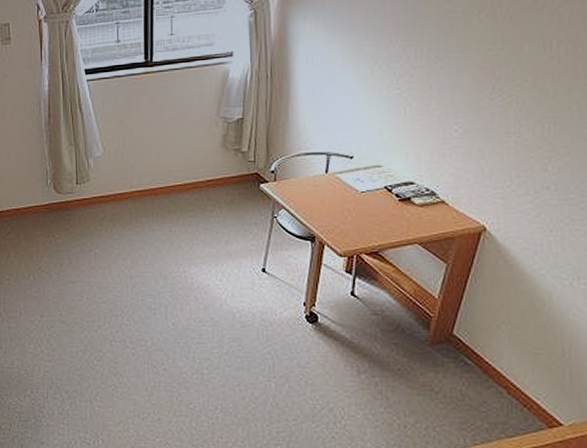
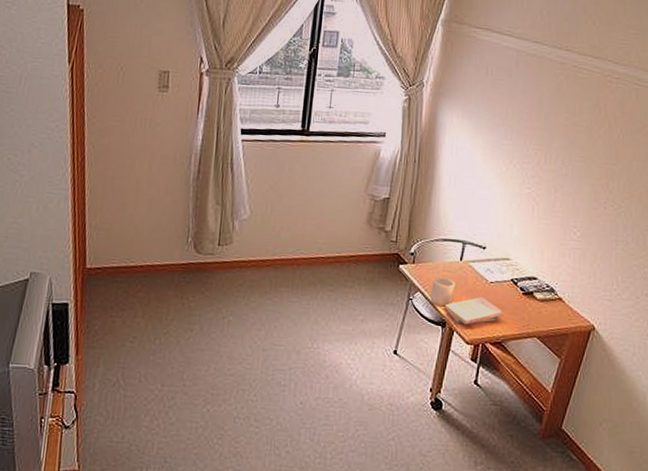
mug: none [296,191,323,221] -> present [430,276,456,307]
books: none [312,207,378,238] -> present [444,296,503,325]

